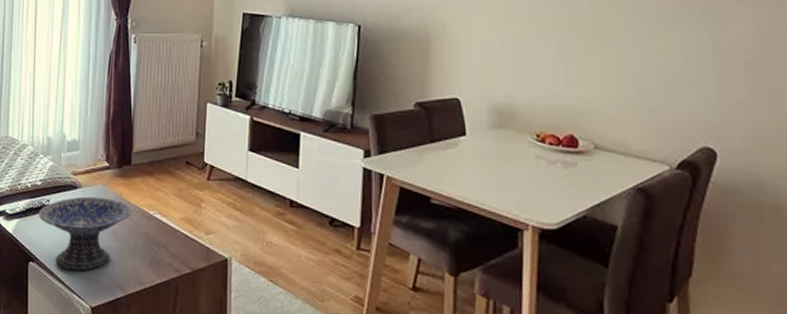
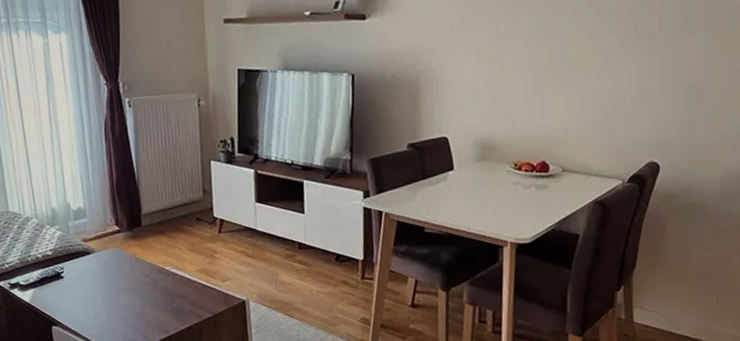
decorative bowl: present [38,196,132,271] -> none [53,259,149,329]

